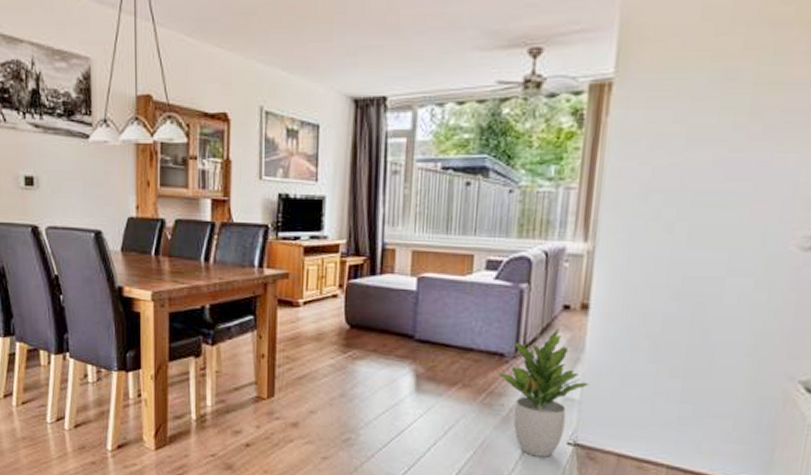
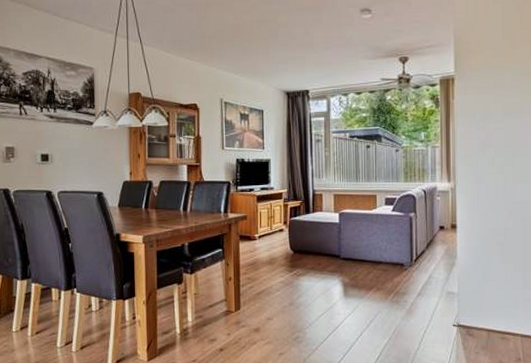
potted plant: present [499,328,589,457] -> none [401,242,463,337]

